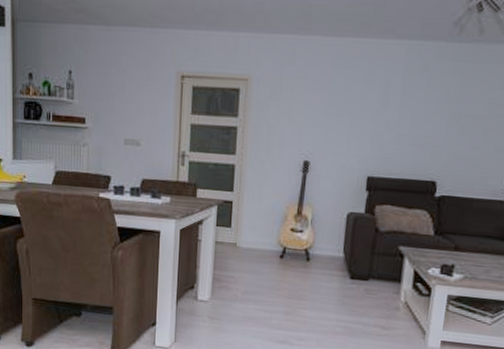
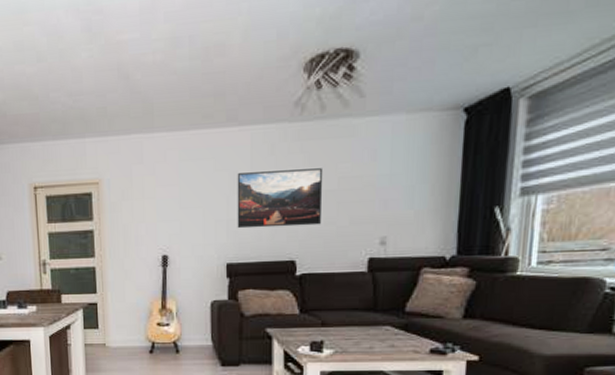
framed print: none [382,87,475,149] -> present [237,168,324,229]

